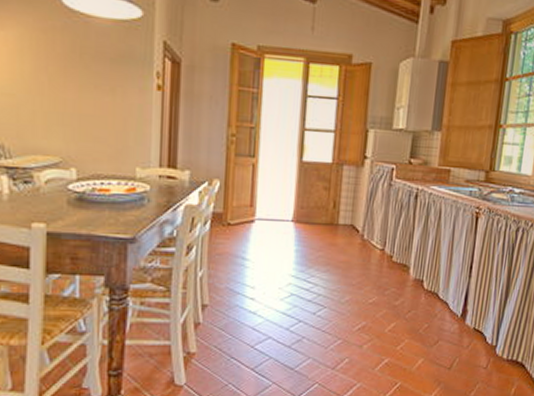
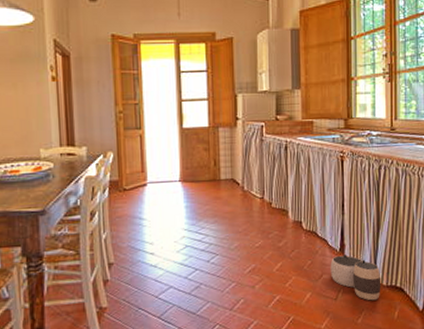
waste basket: none [447,321,502,374] -> present [330,254,381,301]

